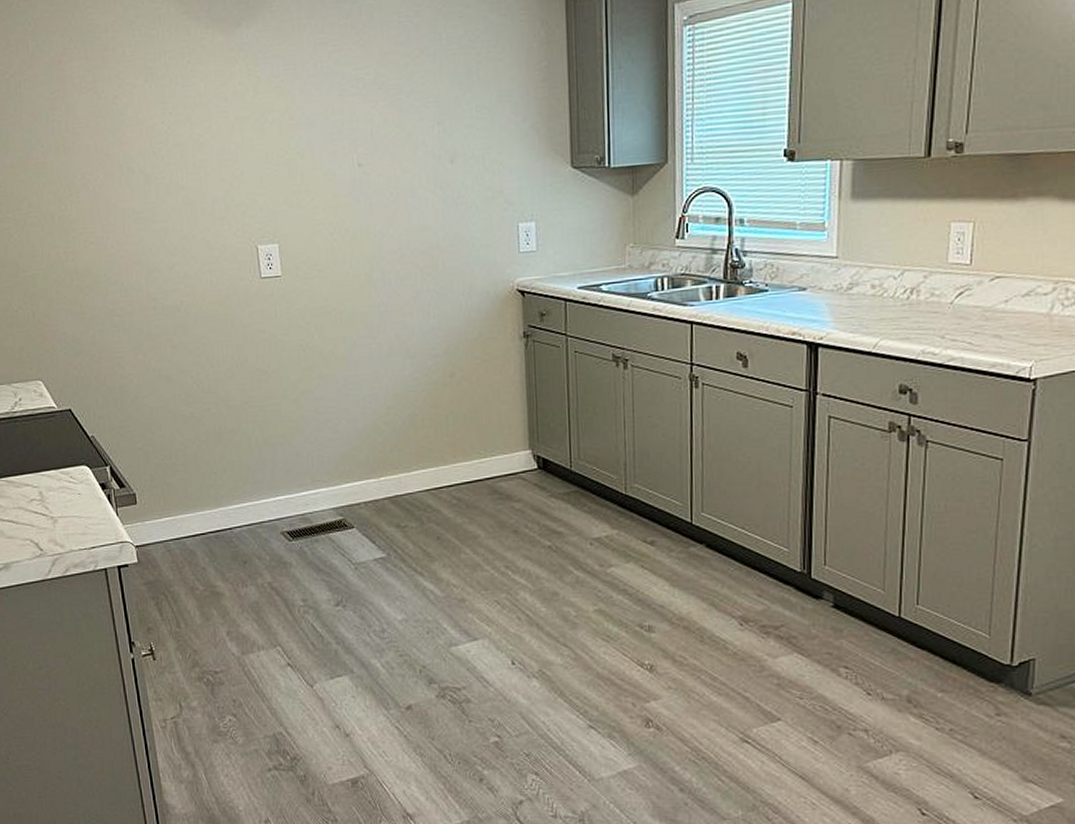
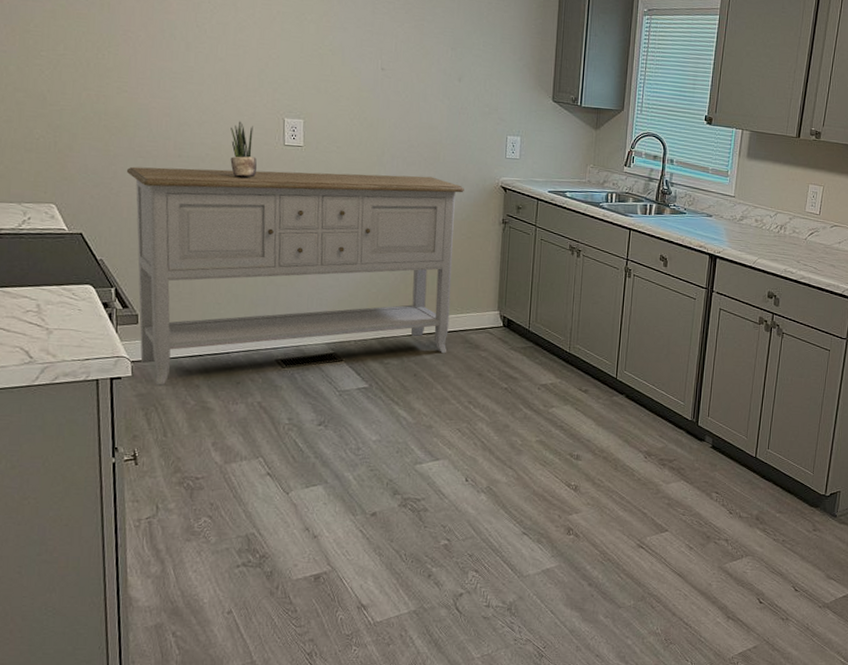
sideboard: none [104,290,473,570] -> present [126,166,464,384]
potted plant: none [202,257,235,323] -> present [230,121,257,177]

